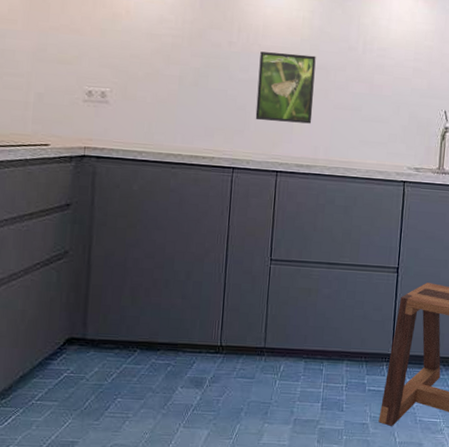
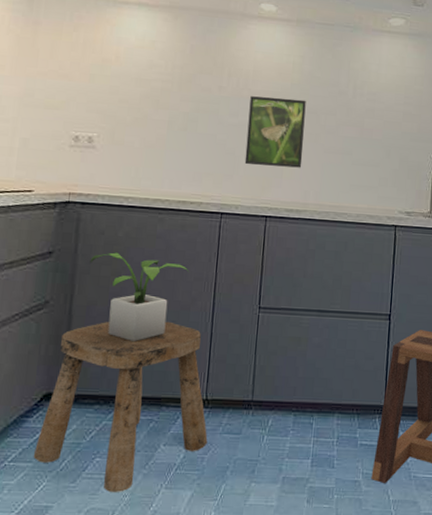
stool: none [58,271,223,430] -> present [33,321,208,492]
potted plant: none [106,205,202,291] -> present [90,252,189,342]

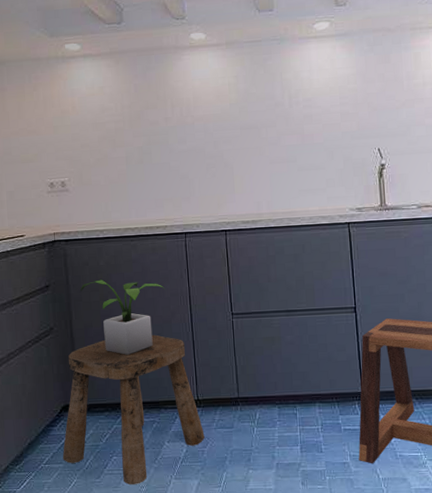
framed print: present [244,96,306,168] -> none [194,117,251,186]

